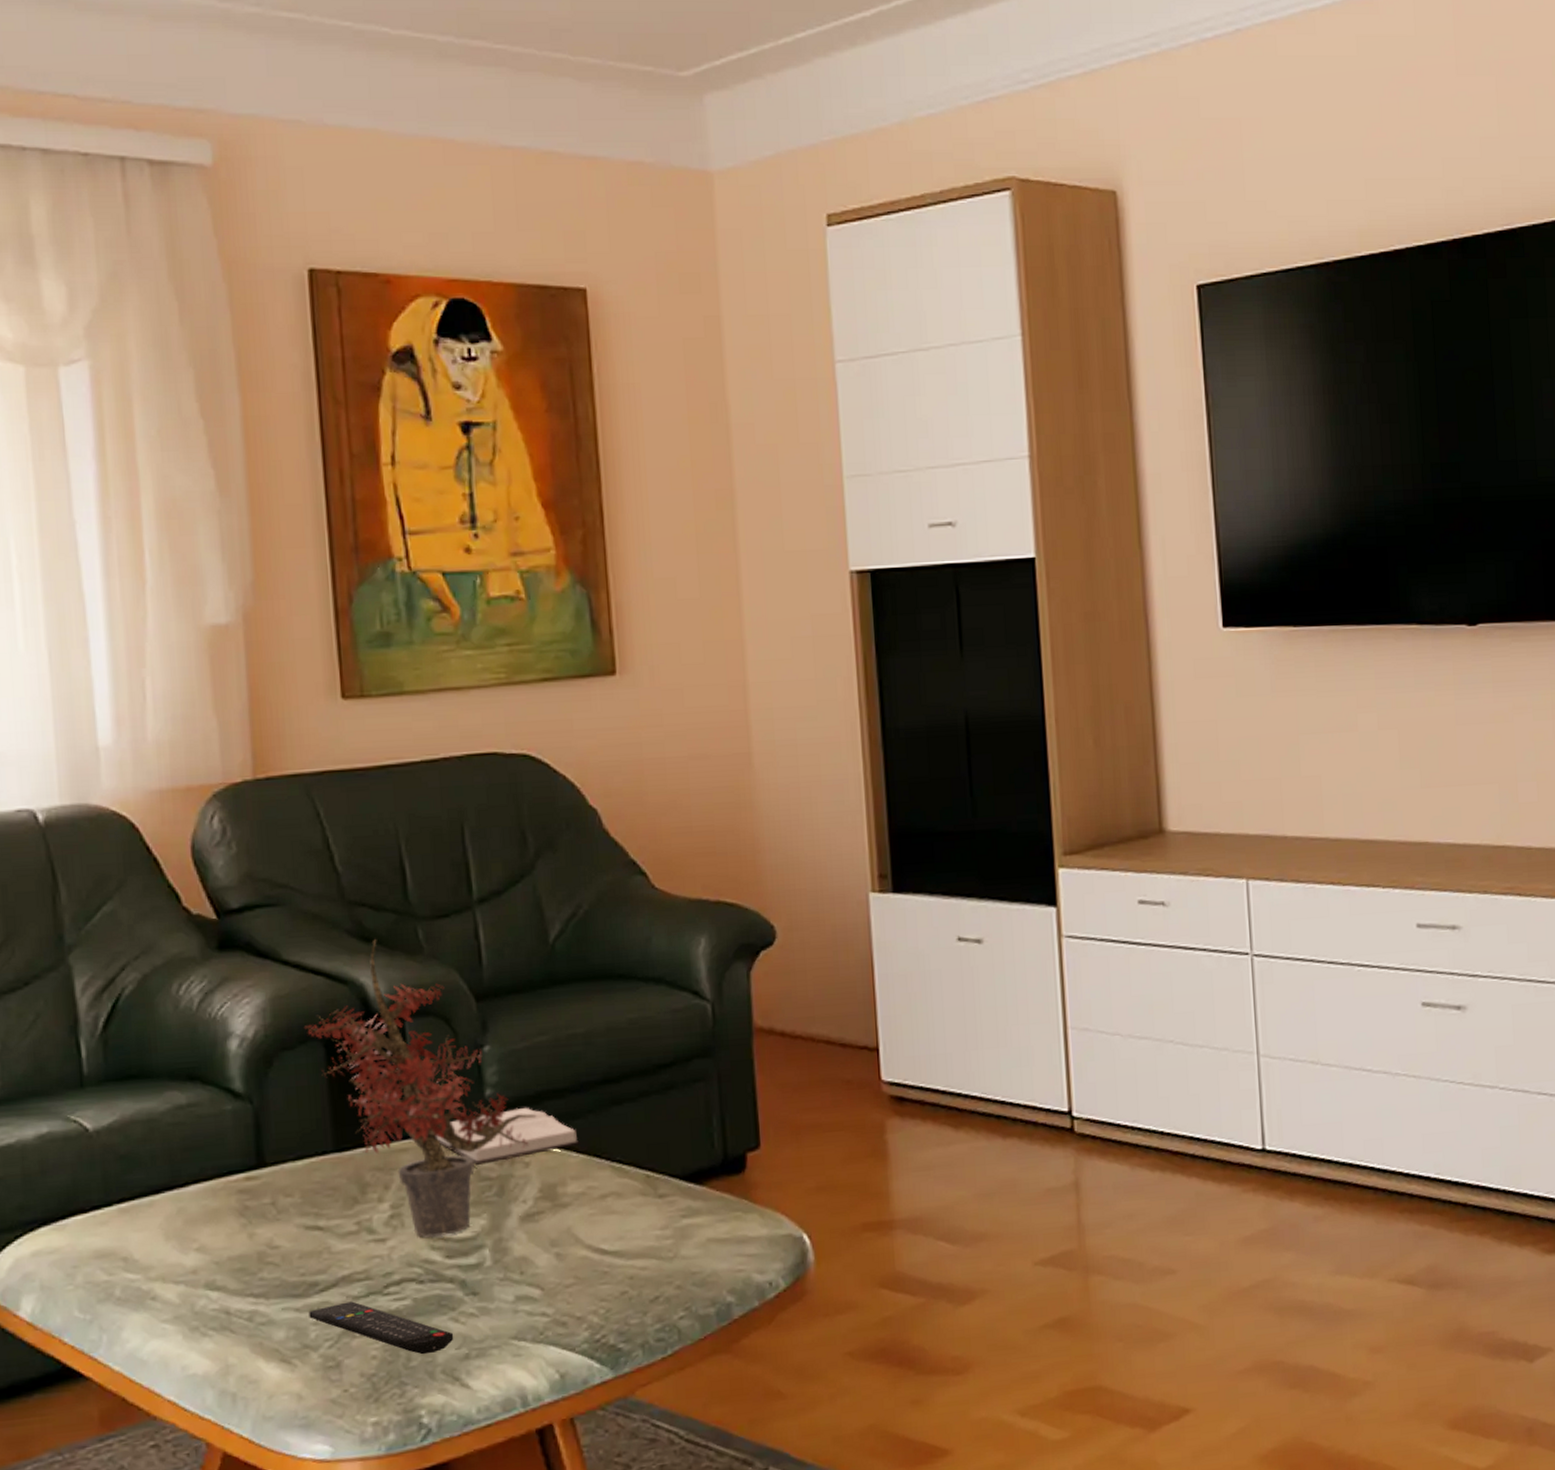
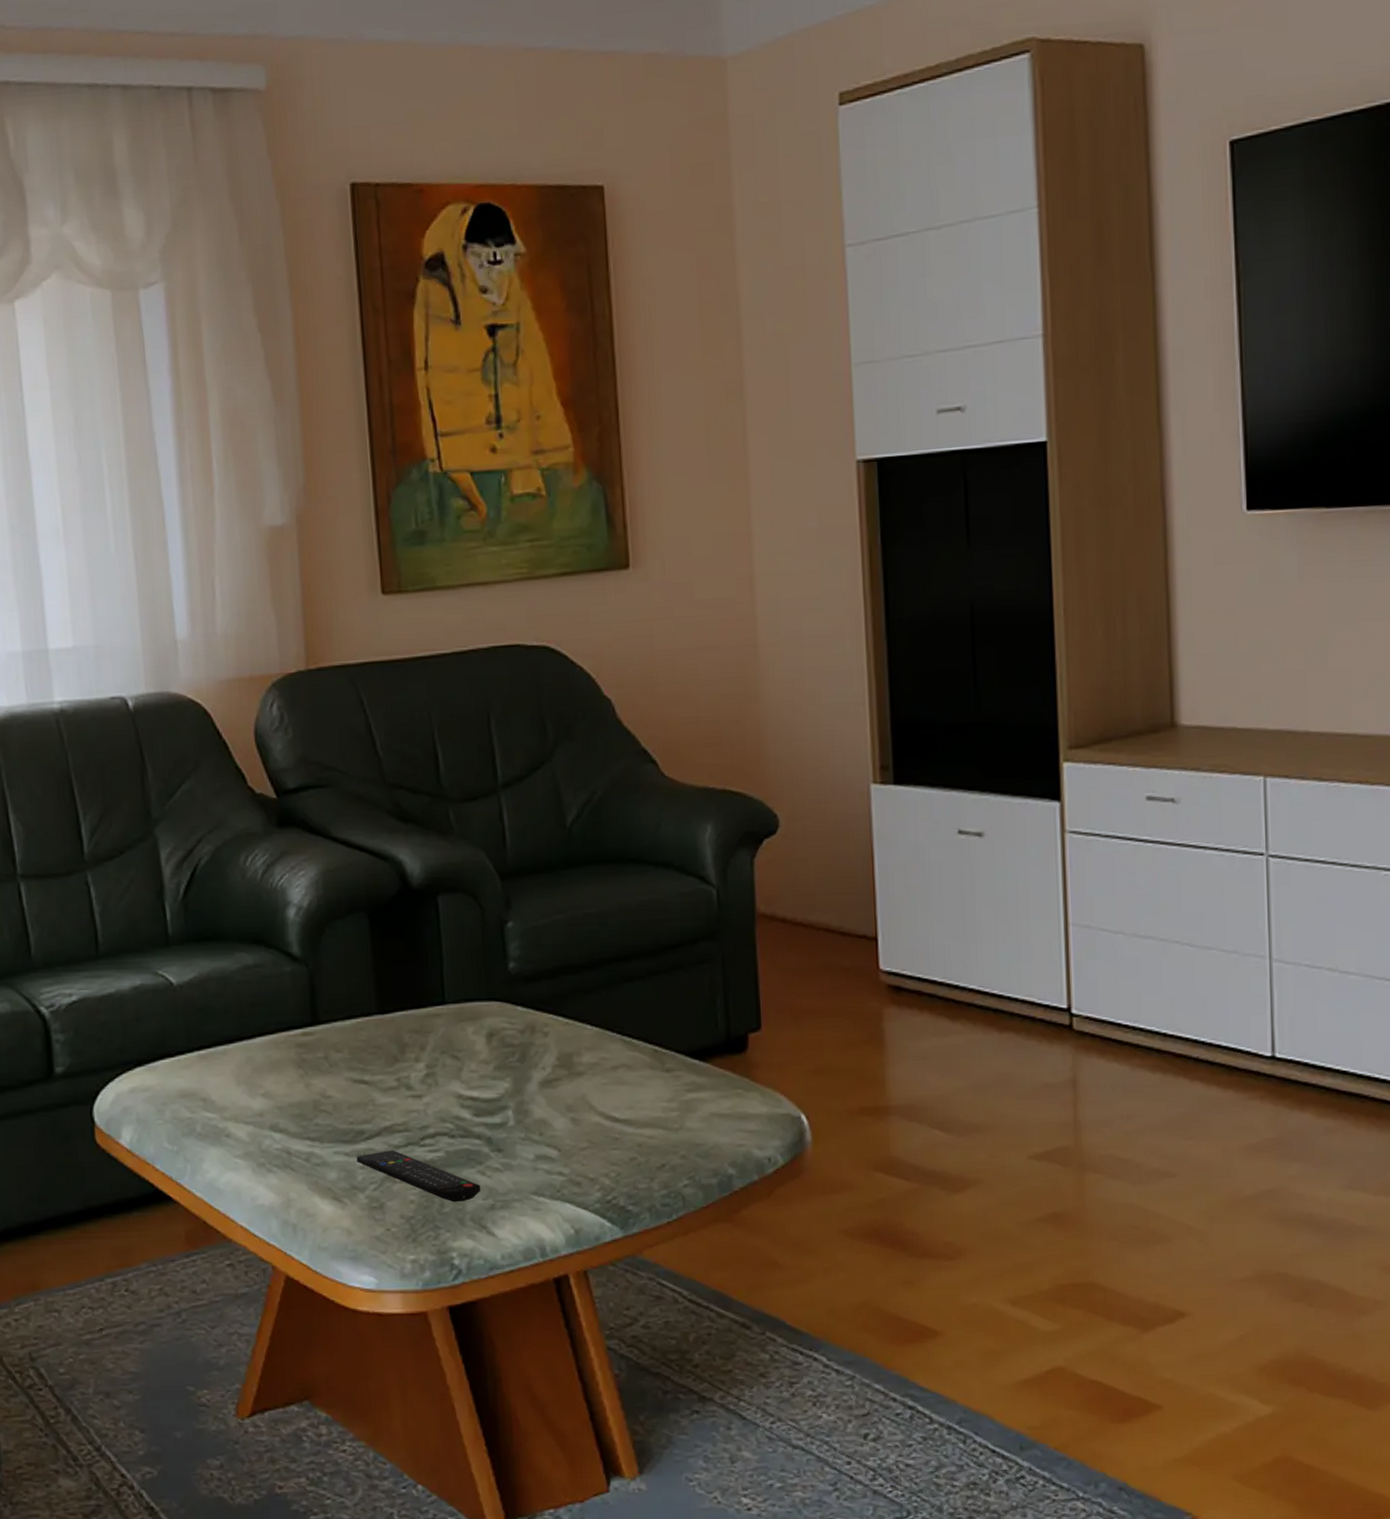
potted plant: present [305,939,537,1237] -> none [352,820,555,1097]
hardback book: present [436,1107,580,1165] -> none [465,980,594,1032]

